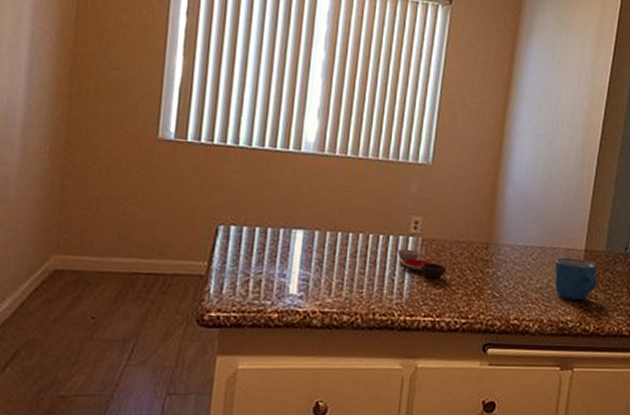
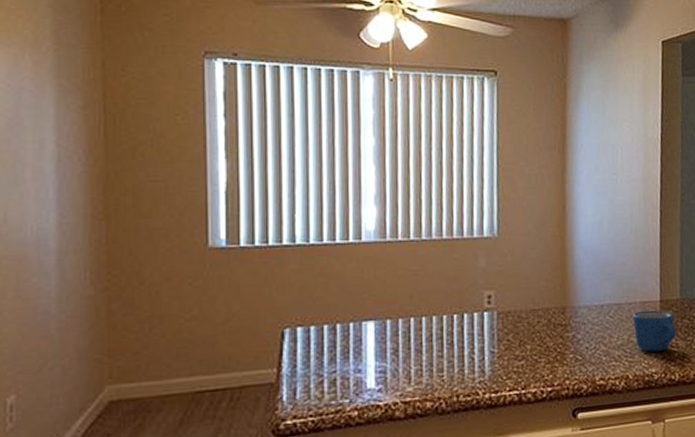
bowl: present [397,249,447,278] -> none [474,325,526,351]

